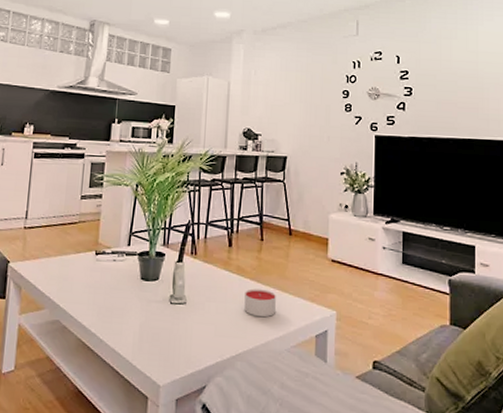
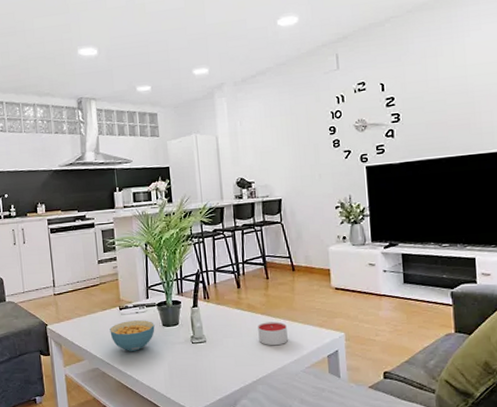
cereal bowl: none [80,268,132,305] -> present [109,320,155,351]

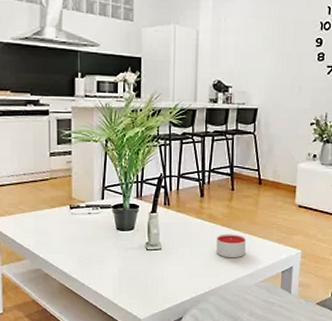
cereal bowl: present [109,320,155,351] -> none [57,221,108,254]

